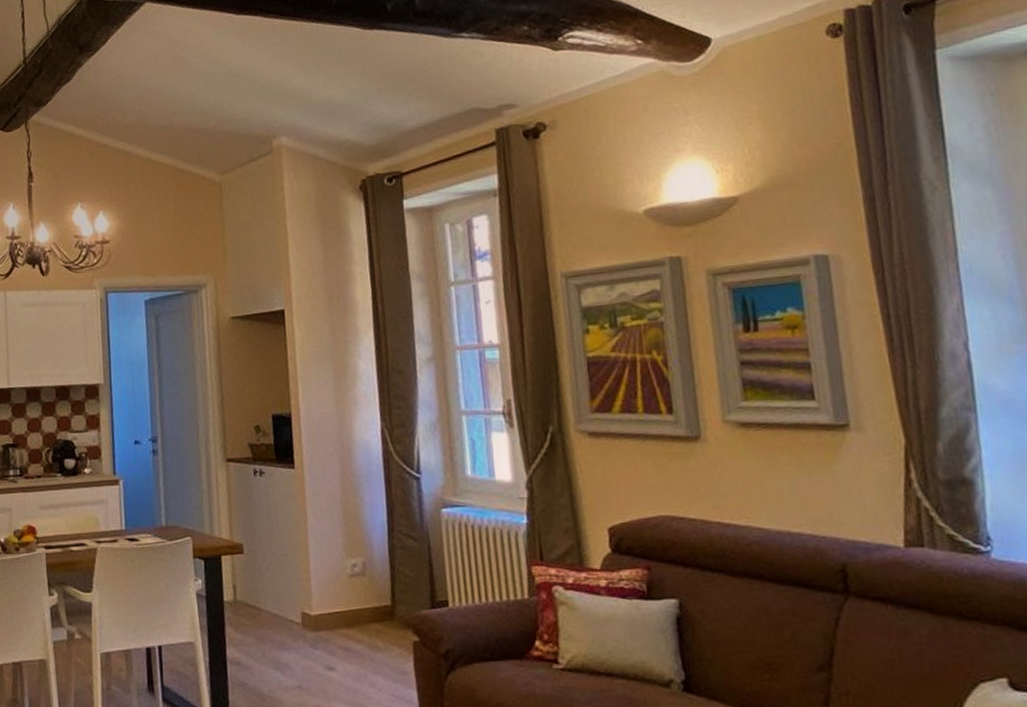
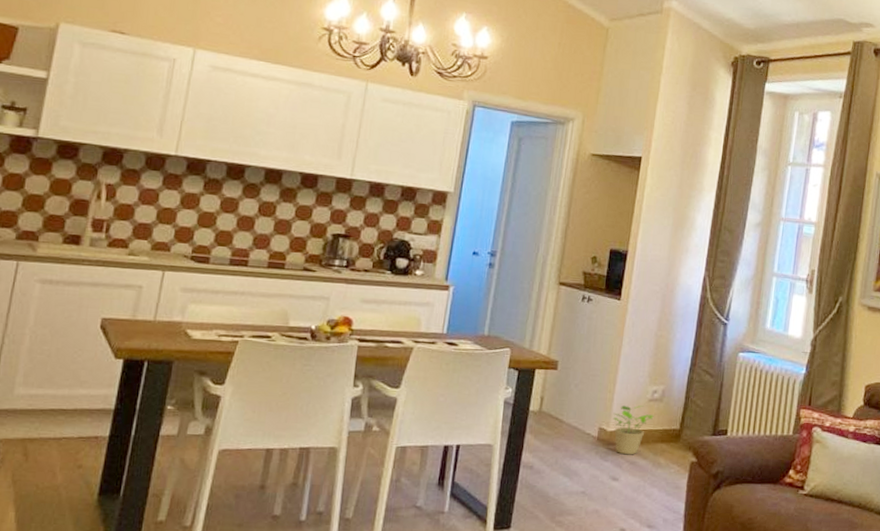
potted plant: none [313,583,359,640] -> present [612,406,654,455]

